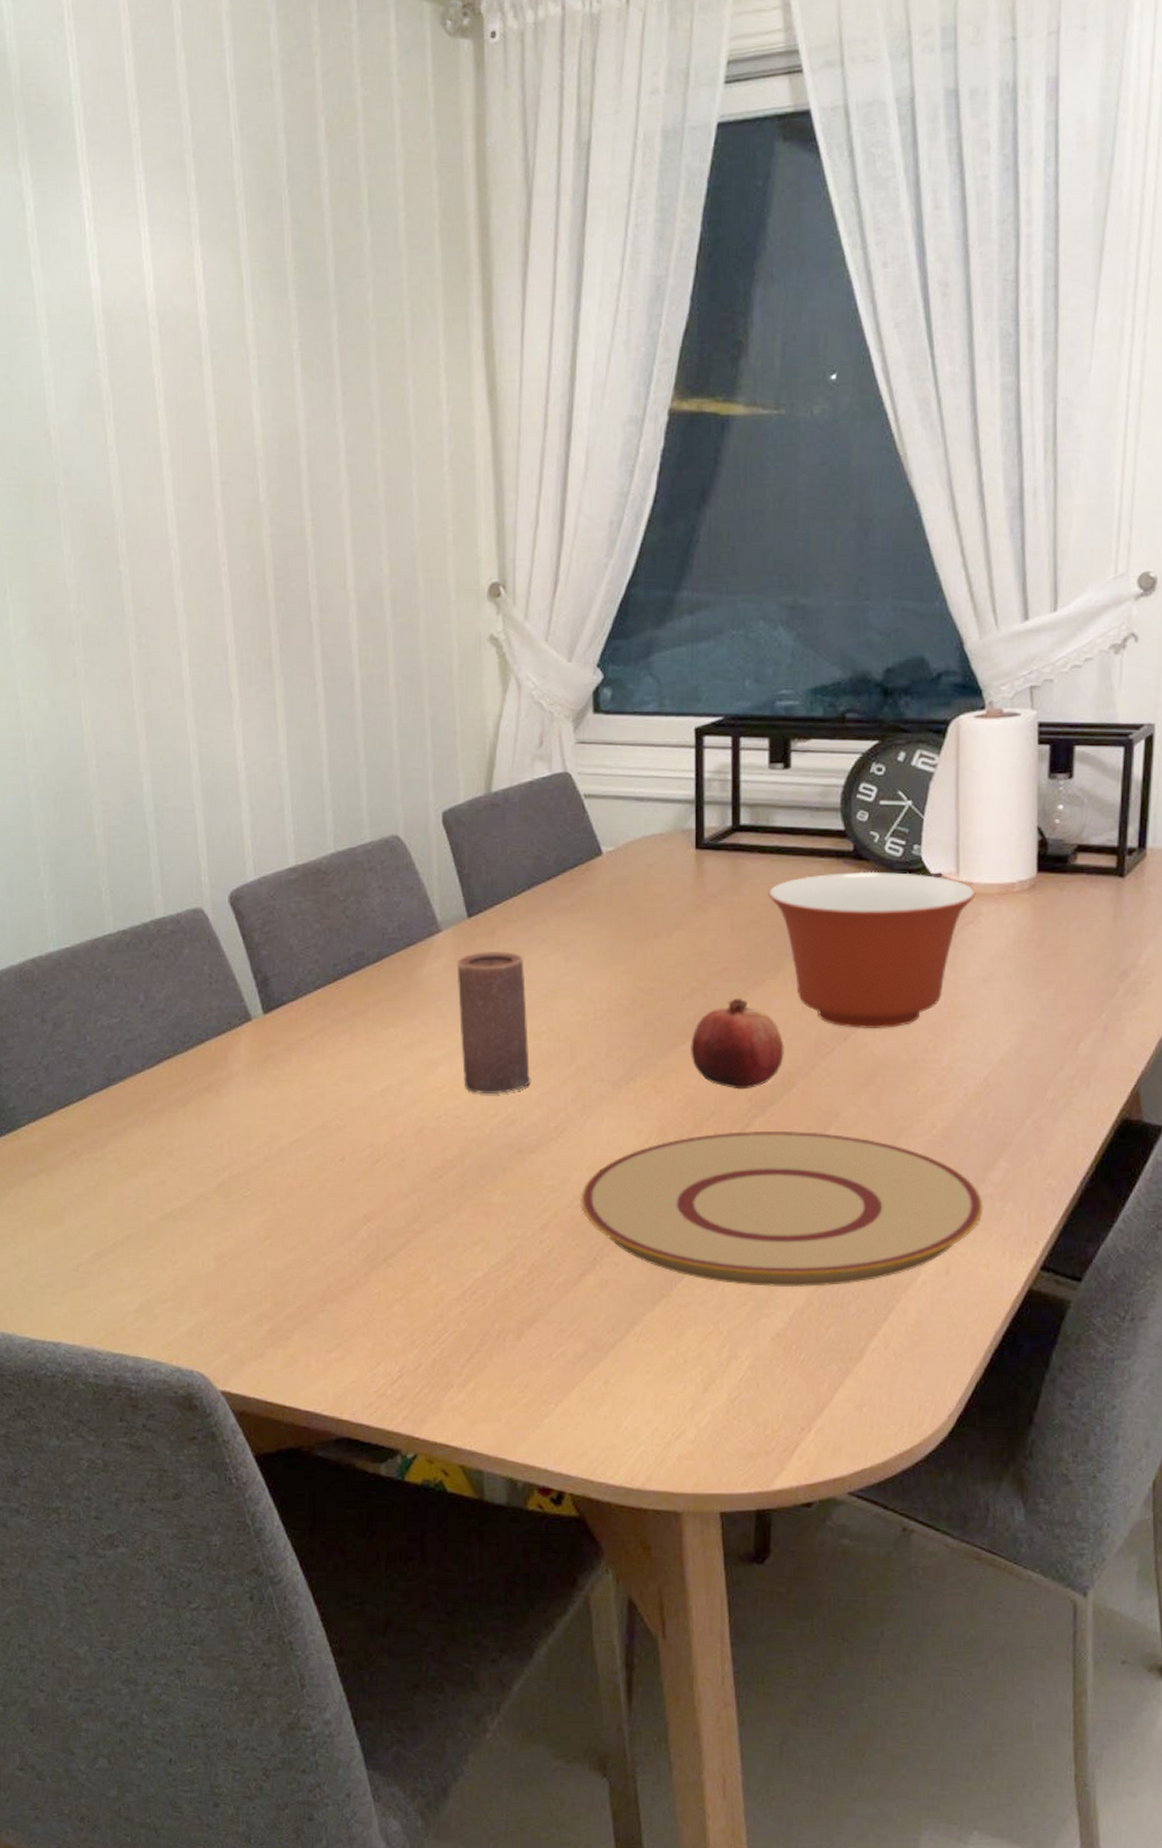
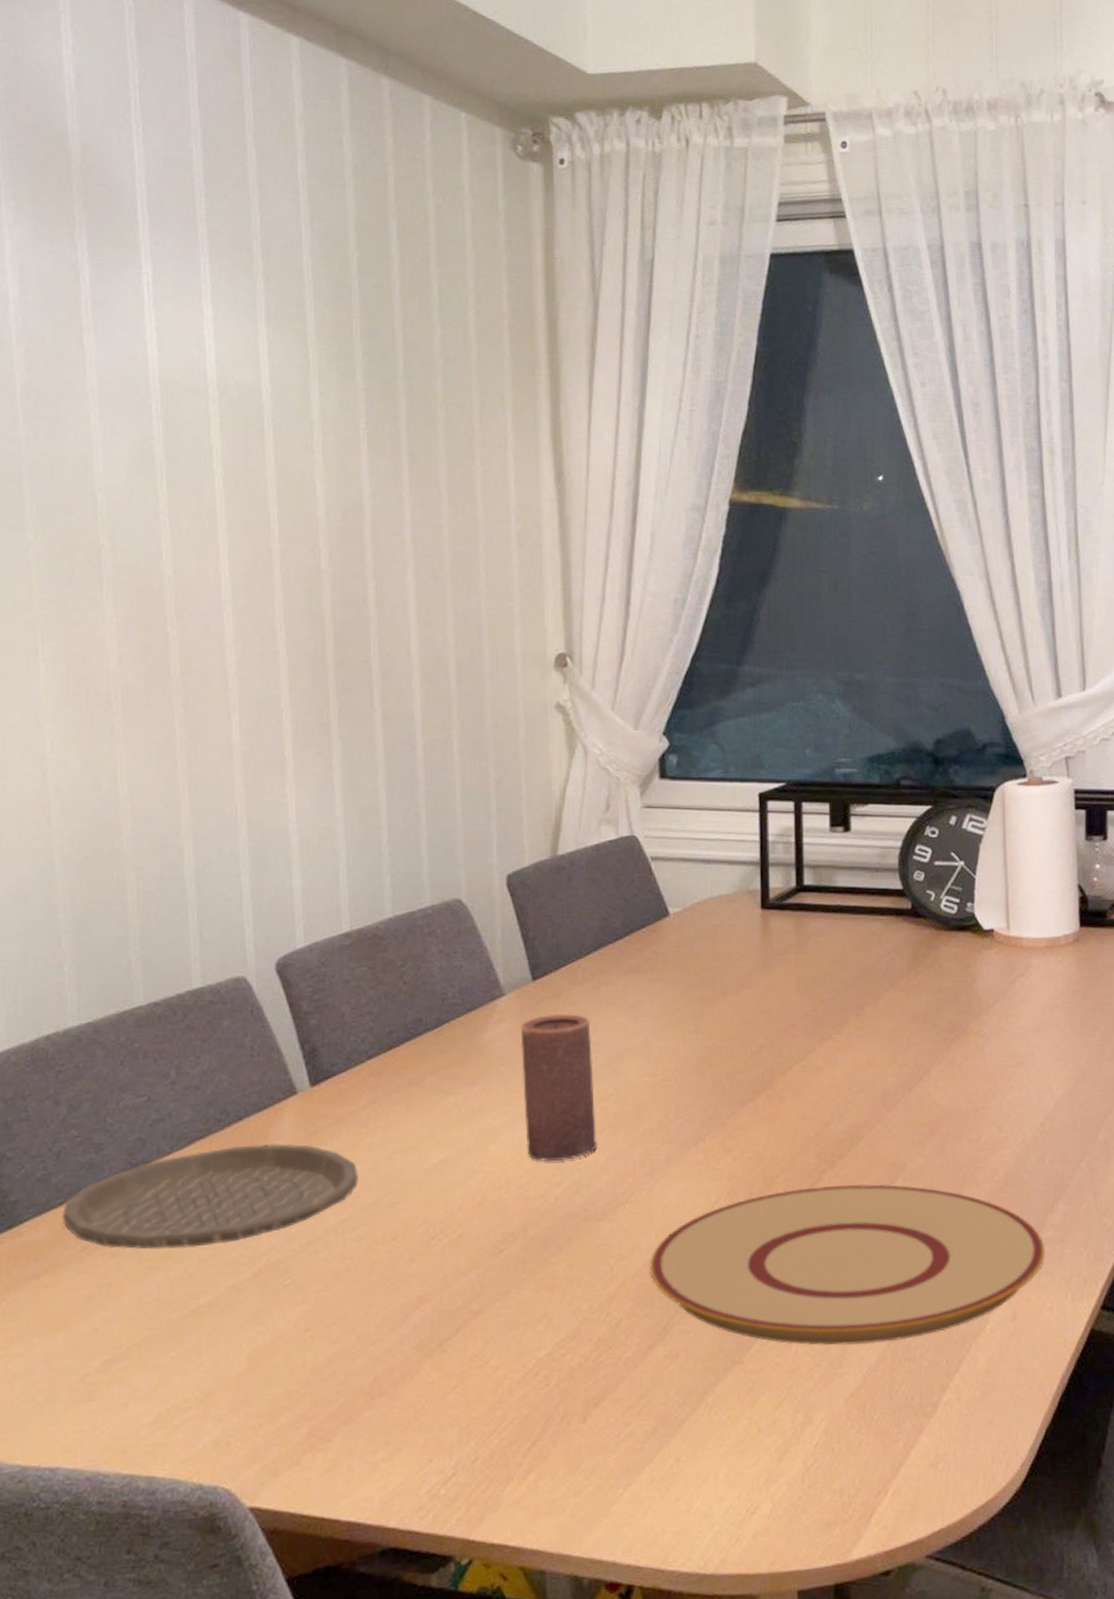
plate: none [52,1066,309,1159] -> present [61,1144,358,1250]
fruit: present [691,998,784,1090] -> none [759,1054,851,1146]
mixing bowl: present [768,871,976,1028] -> none [832,928,1026,1080]

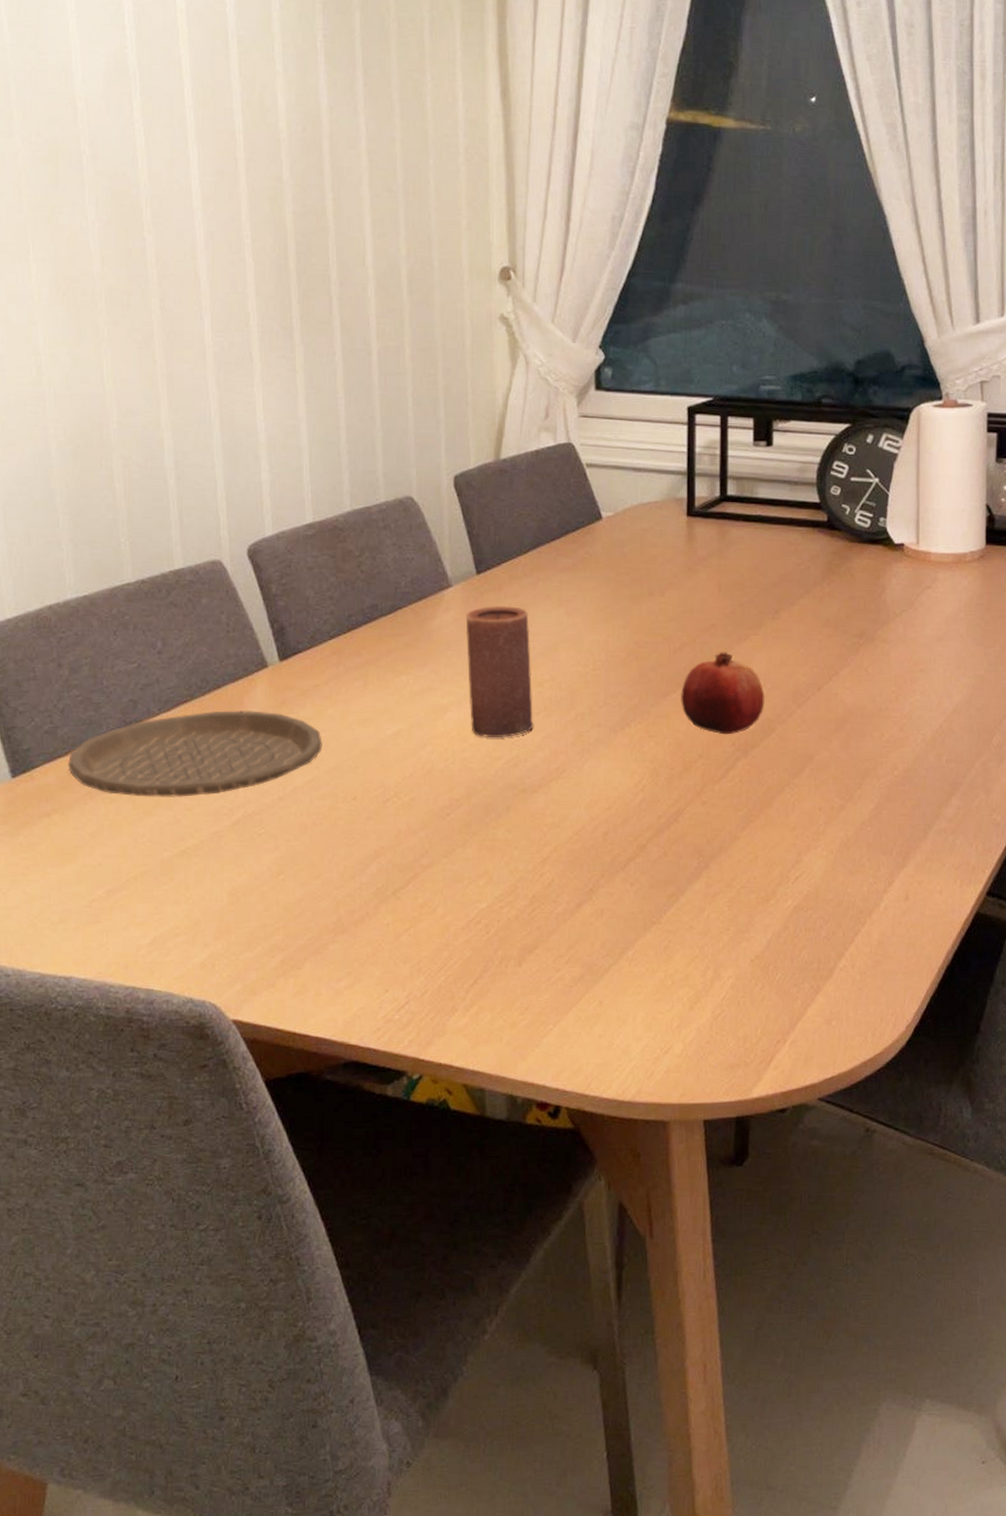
plate: present [650,1184,1046,1346] -> none [579,771,938,914]
fruit: none [759,1054,851,1146] -> present [681,652,765,735]

